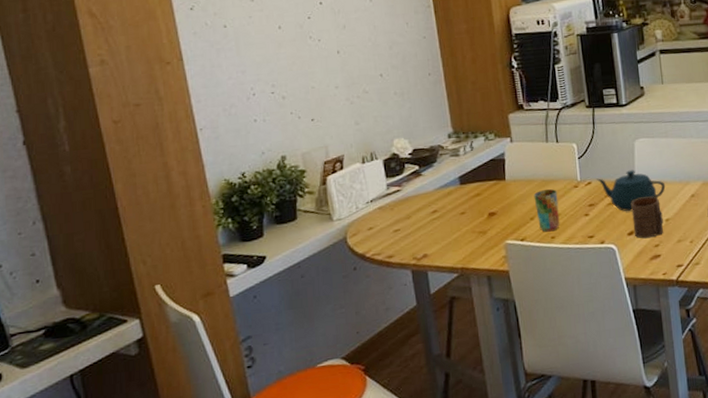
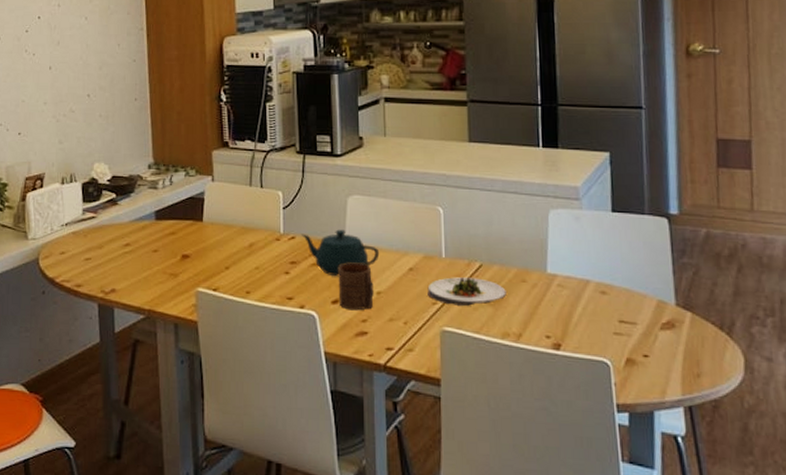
cup: present [533,189,560,232] -> none [231,238,257,286]

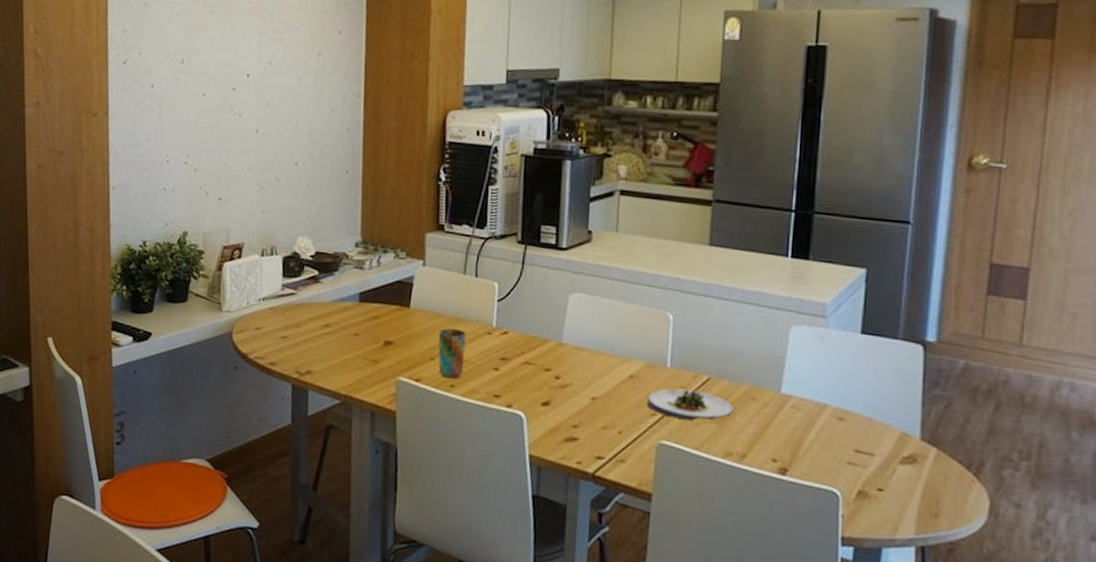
cup: none [231,238,257,286] -> present [438,328,467,379]
teapot: present [302,229,380,277] -> none [516,328,599,378]
cup: present [338,262,374,311] -> none [549,364,589,415]

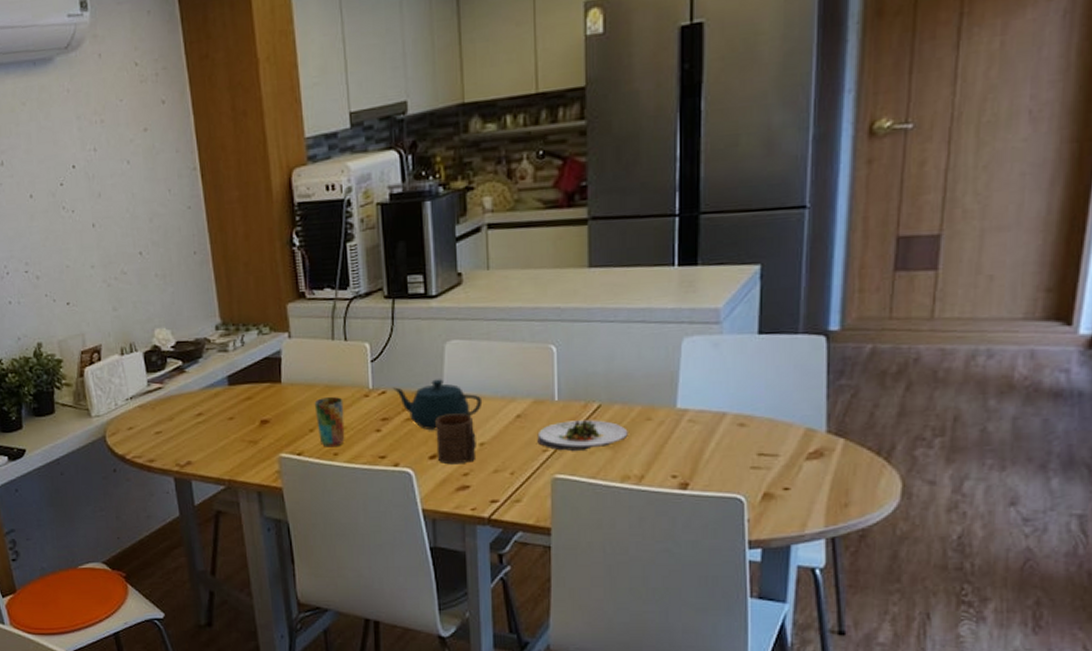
teapot: none [516,328,599,378] -> present [393,379,483,431]
cup: none [549,364,589,415] -> present [435,413,476,465]

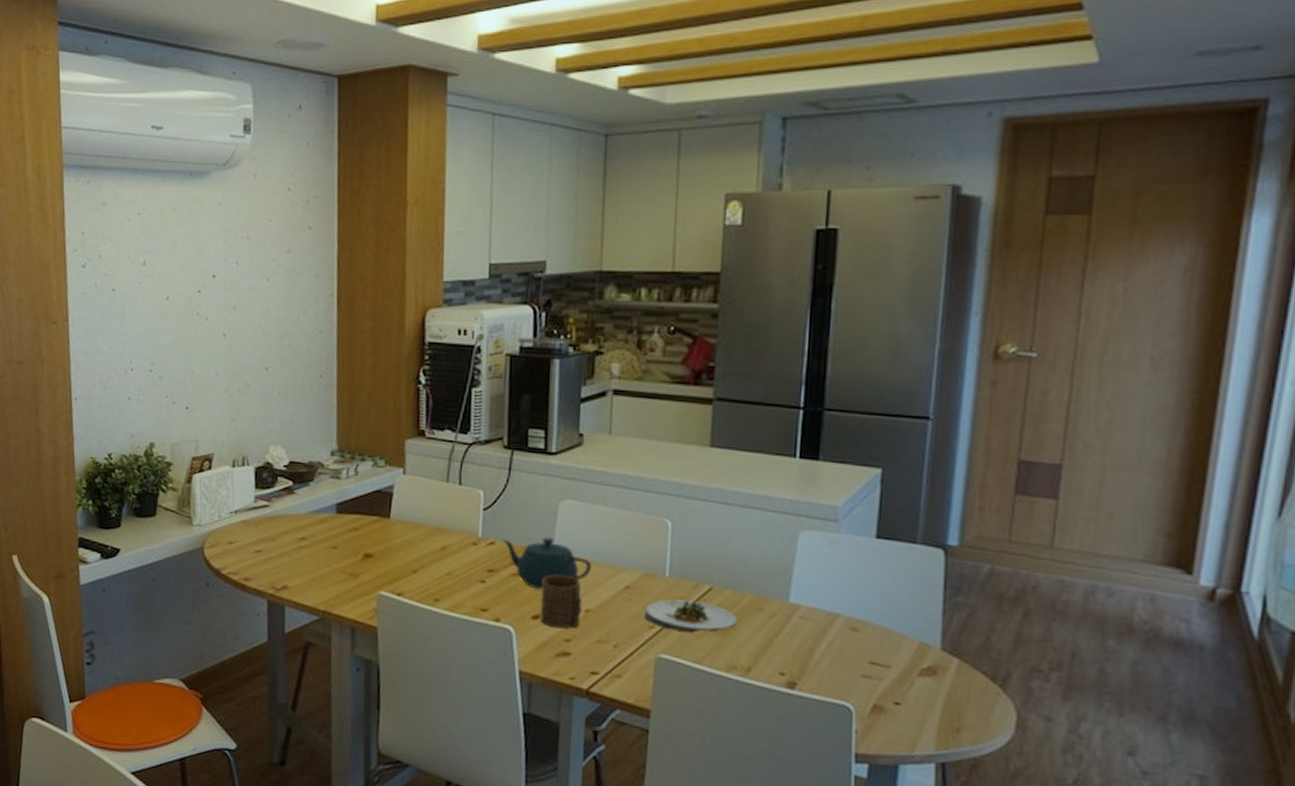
cup: present [314,397,345,447] -> none [420,539,451,593]

